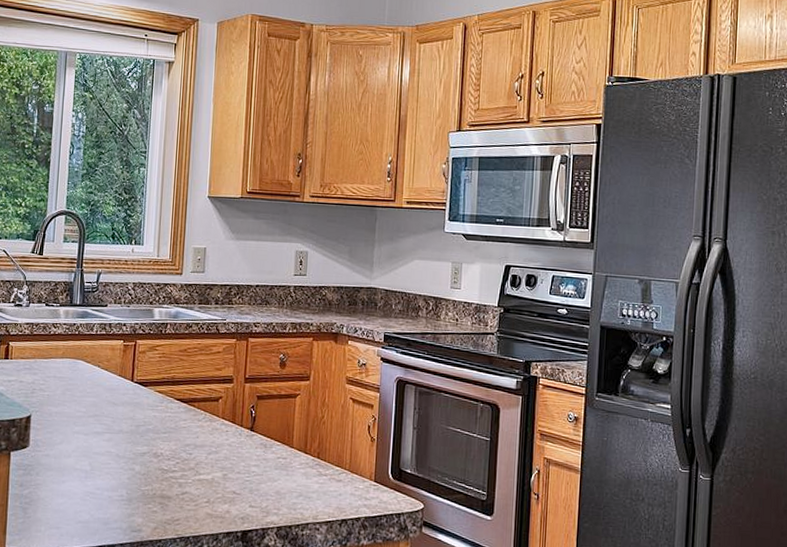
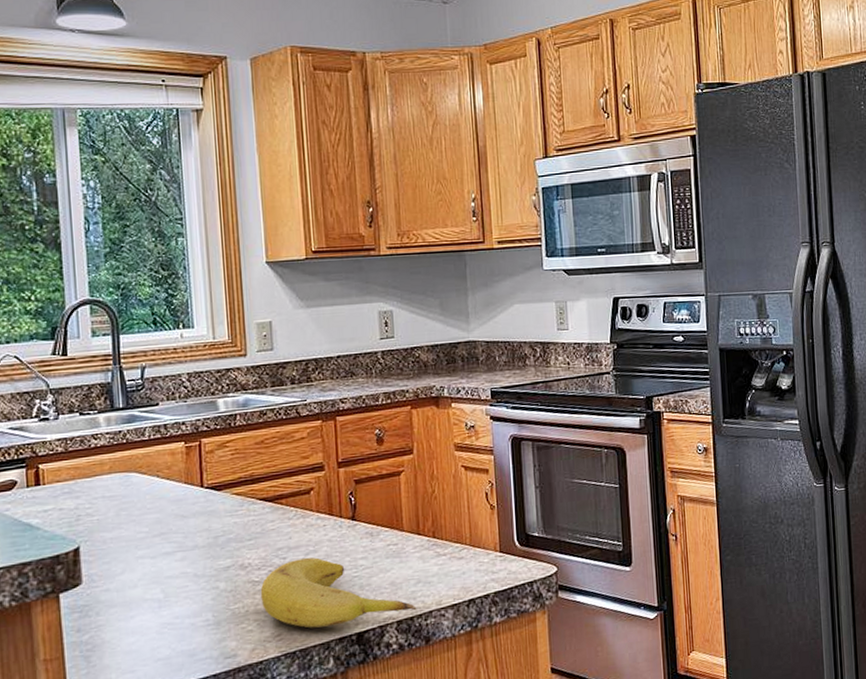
fruit: none [167,457,296,521] -> present [260,557,417,628]

